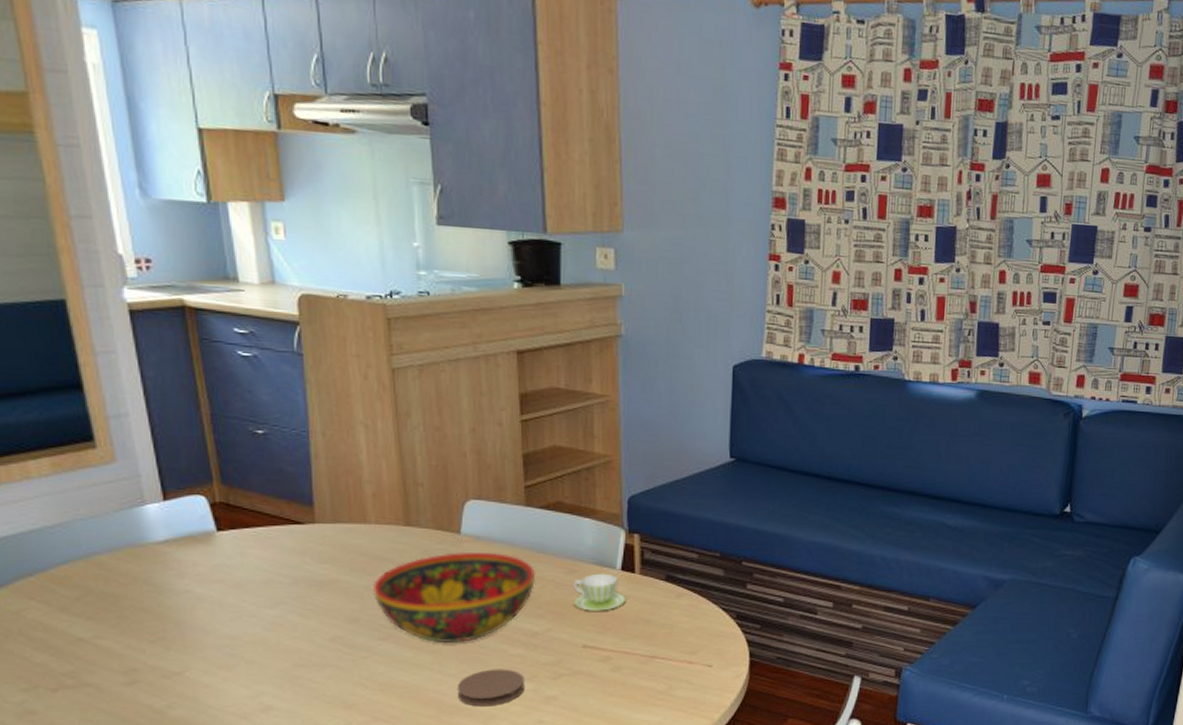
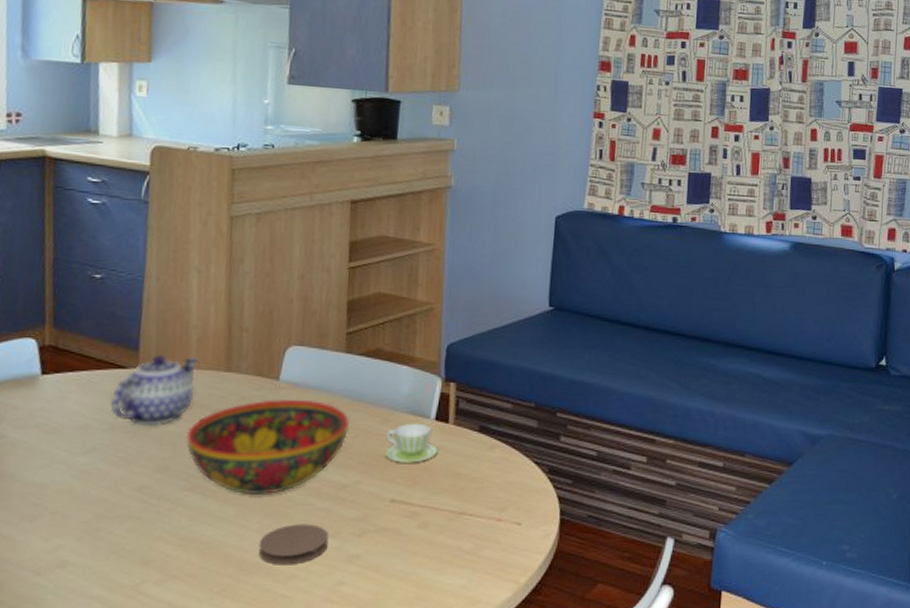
teapot: none [292,510,376,579] -> present [110,355,198,426]

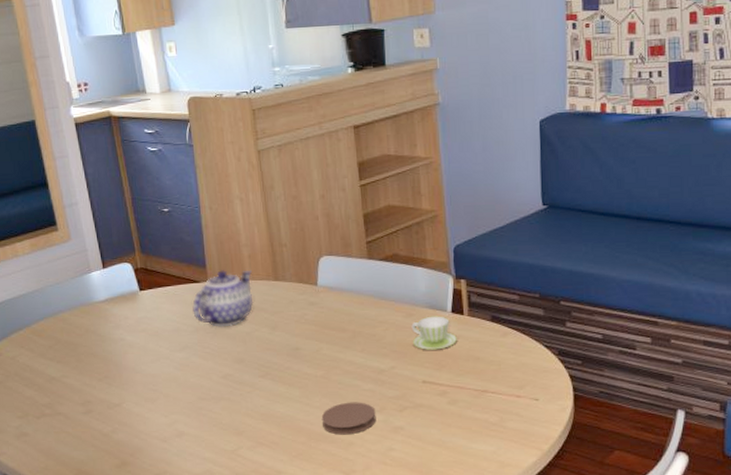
bowl: present [185,398,350,496] -> none [252,300,380,380]

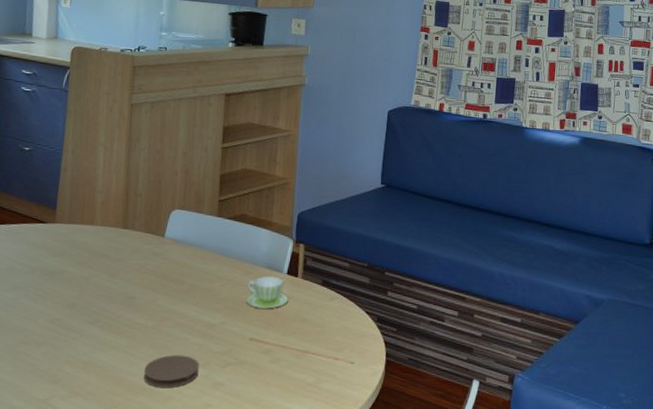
teapot: present [192,270,254,327] -> none [32,213,102,271]

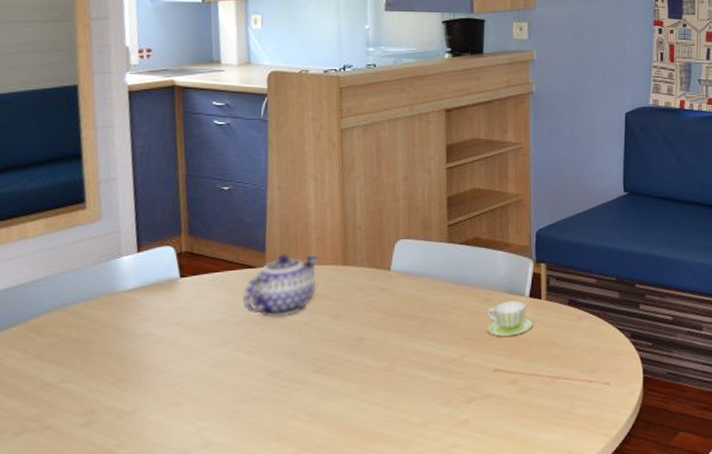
teapot: none [32,213,102,271] -> present [242,254,318,318]
coaster: present [143,355,200,389] -> none [379,395,441,433]

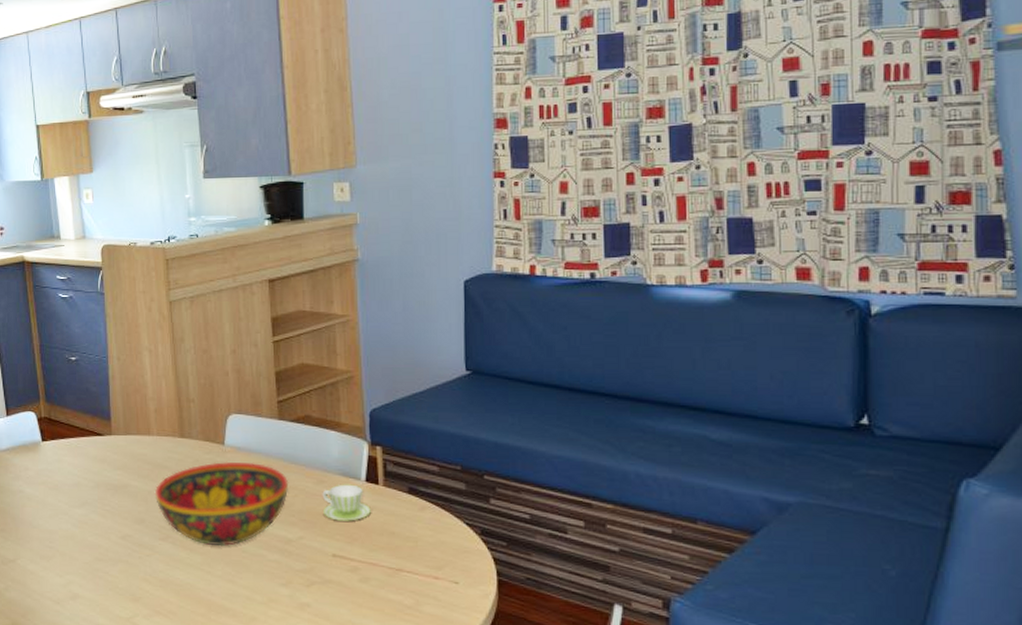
teapot: present [242,254,318,318] -> none [95,424,158,484]
bowl: none [310,286,455,373] -> present [154,461,289,547]

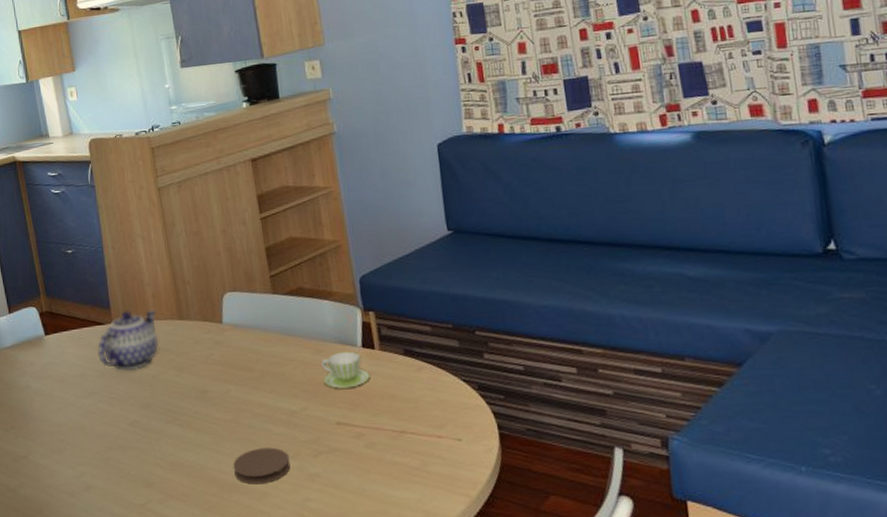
teapot: none [95,424,158,484] -> present [98,310,159,371]
bowl: present [154,461,289,547] -> none [158,339,288,424]
coaster: none [223,572,281,609] -> present [232,447,291,485]

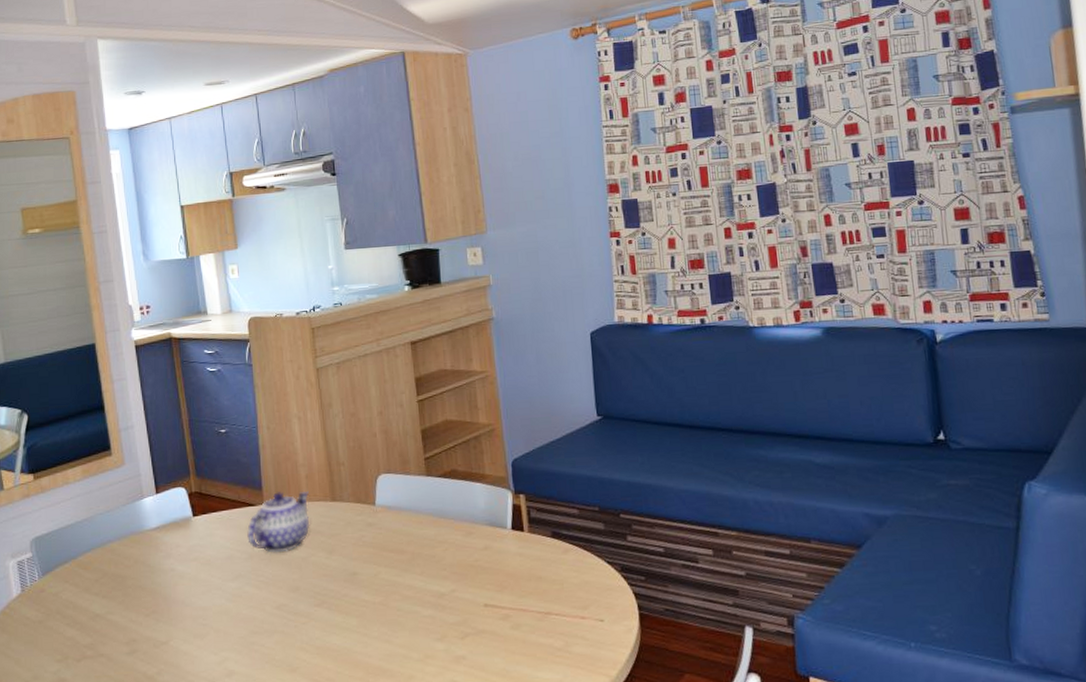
coaster: present [232,447,291,485] -> none [379,630,437,668]
cup: present [321,351,370,389] -> none [471,533,518,571]

